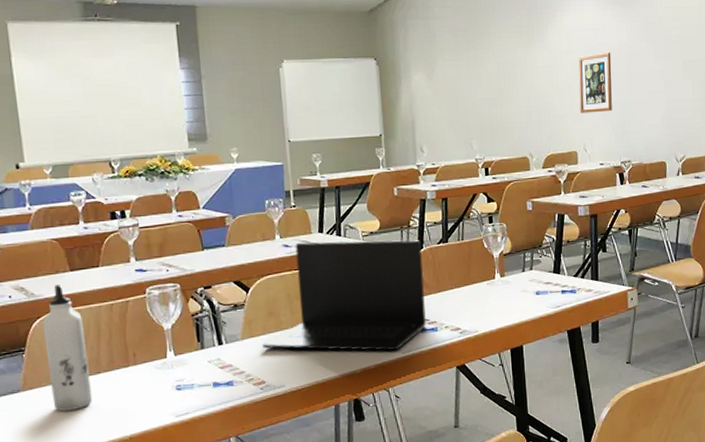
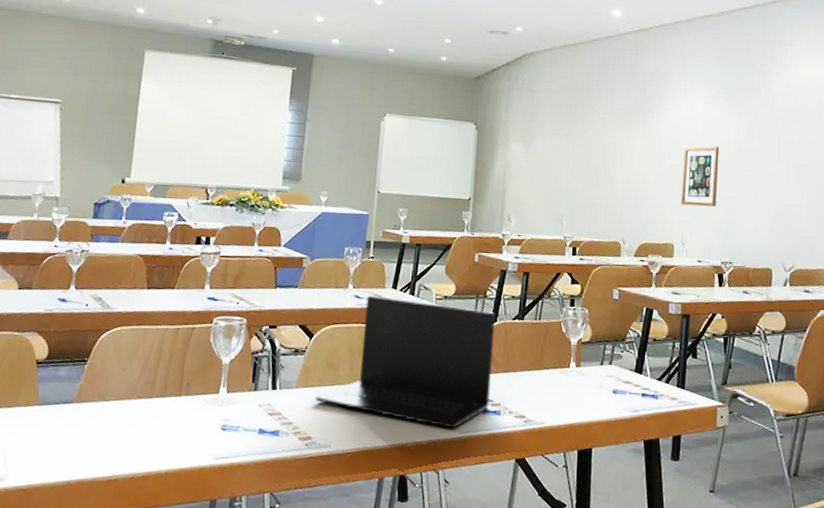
water bottle: present [42,285,92,411] -> none [100,300,148,433]

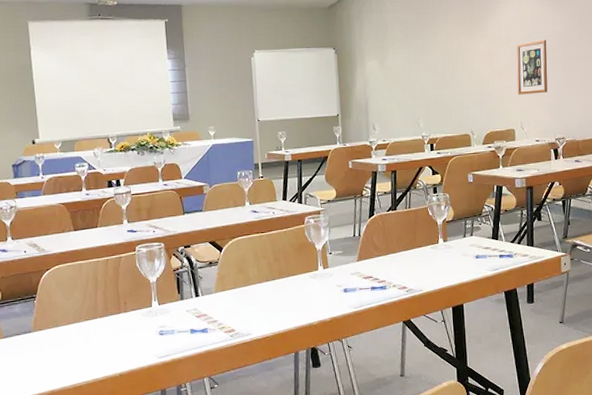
laptop: present [315,295,495,429] -> none [233,207,376,306]

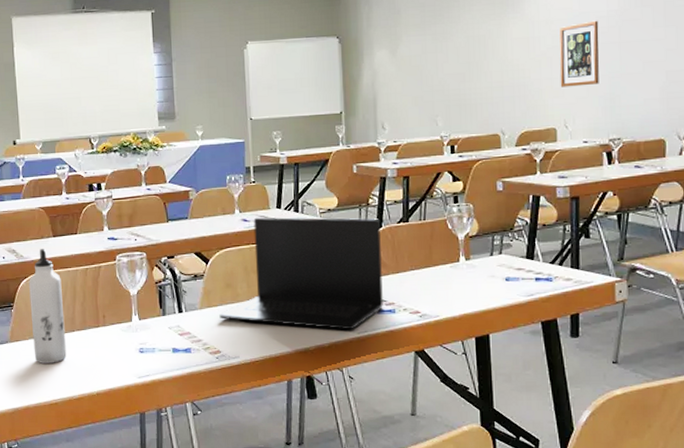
water bottle: none [51,242,90,350] -> present [29,249,67,363]
laptop: none [233,207,376,306] -> present [219,217,383,330]

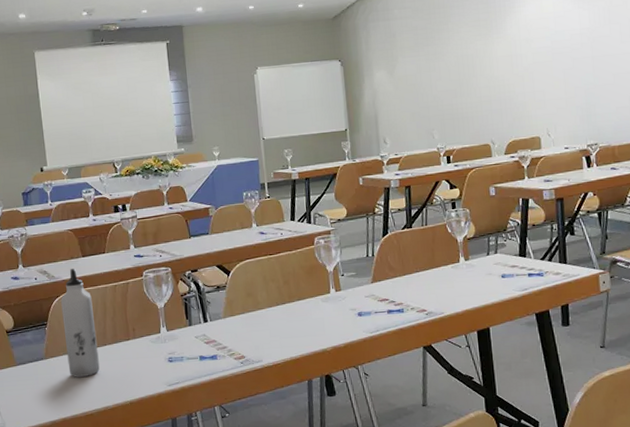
laptop: present [219,217,383,330] -> none [242,226,393,331]
wall art: present [559,20,599,88] -> none [539,37,576,100]

